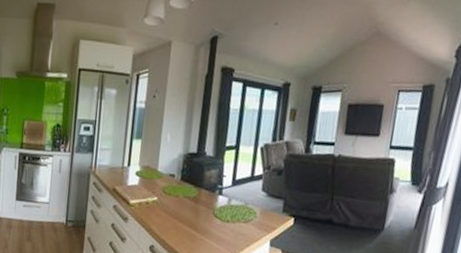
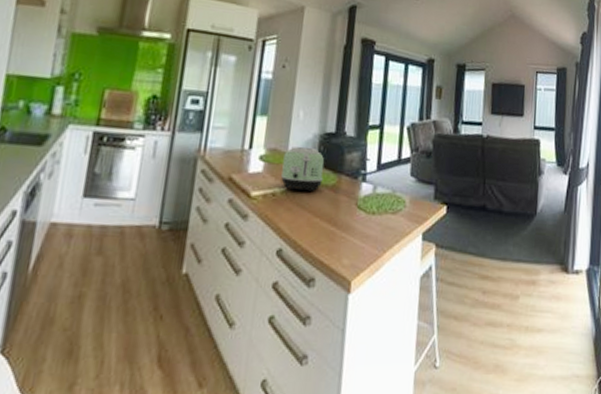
toaster: none [152,164,187,202] -> present [281,146,324,191]

